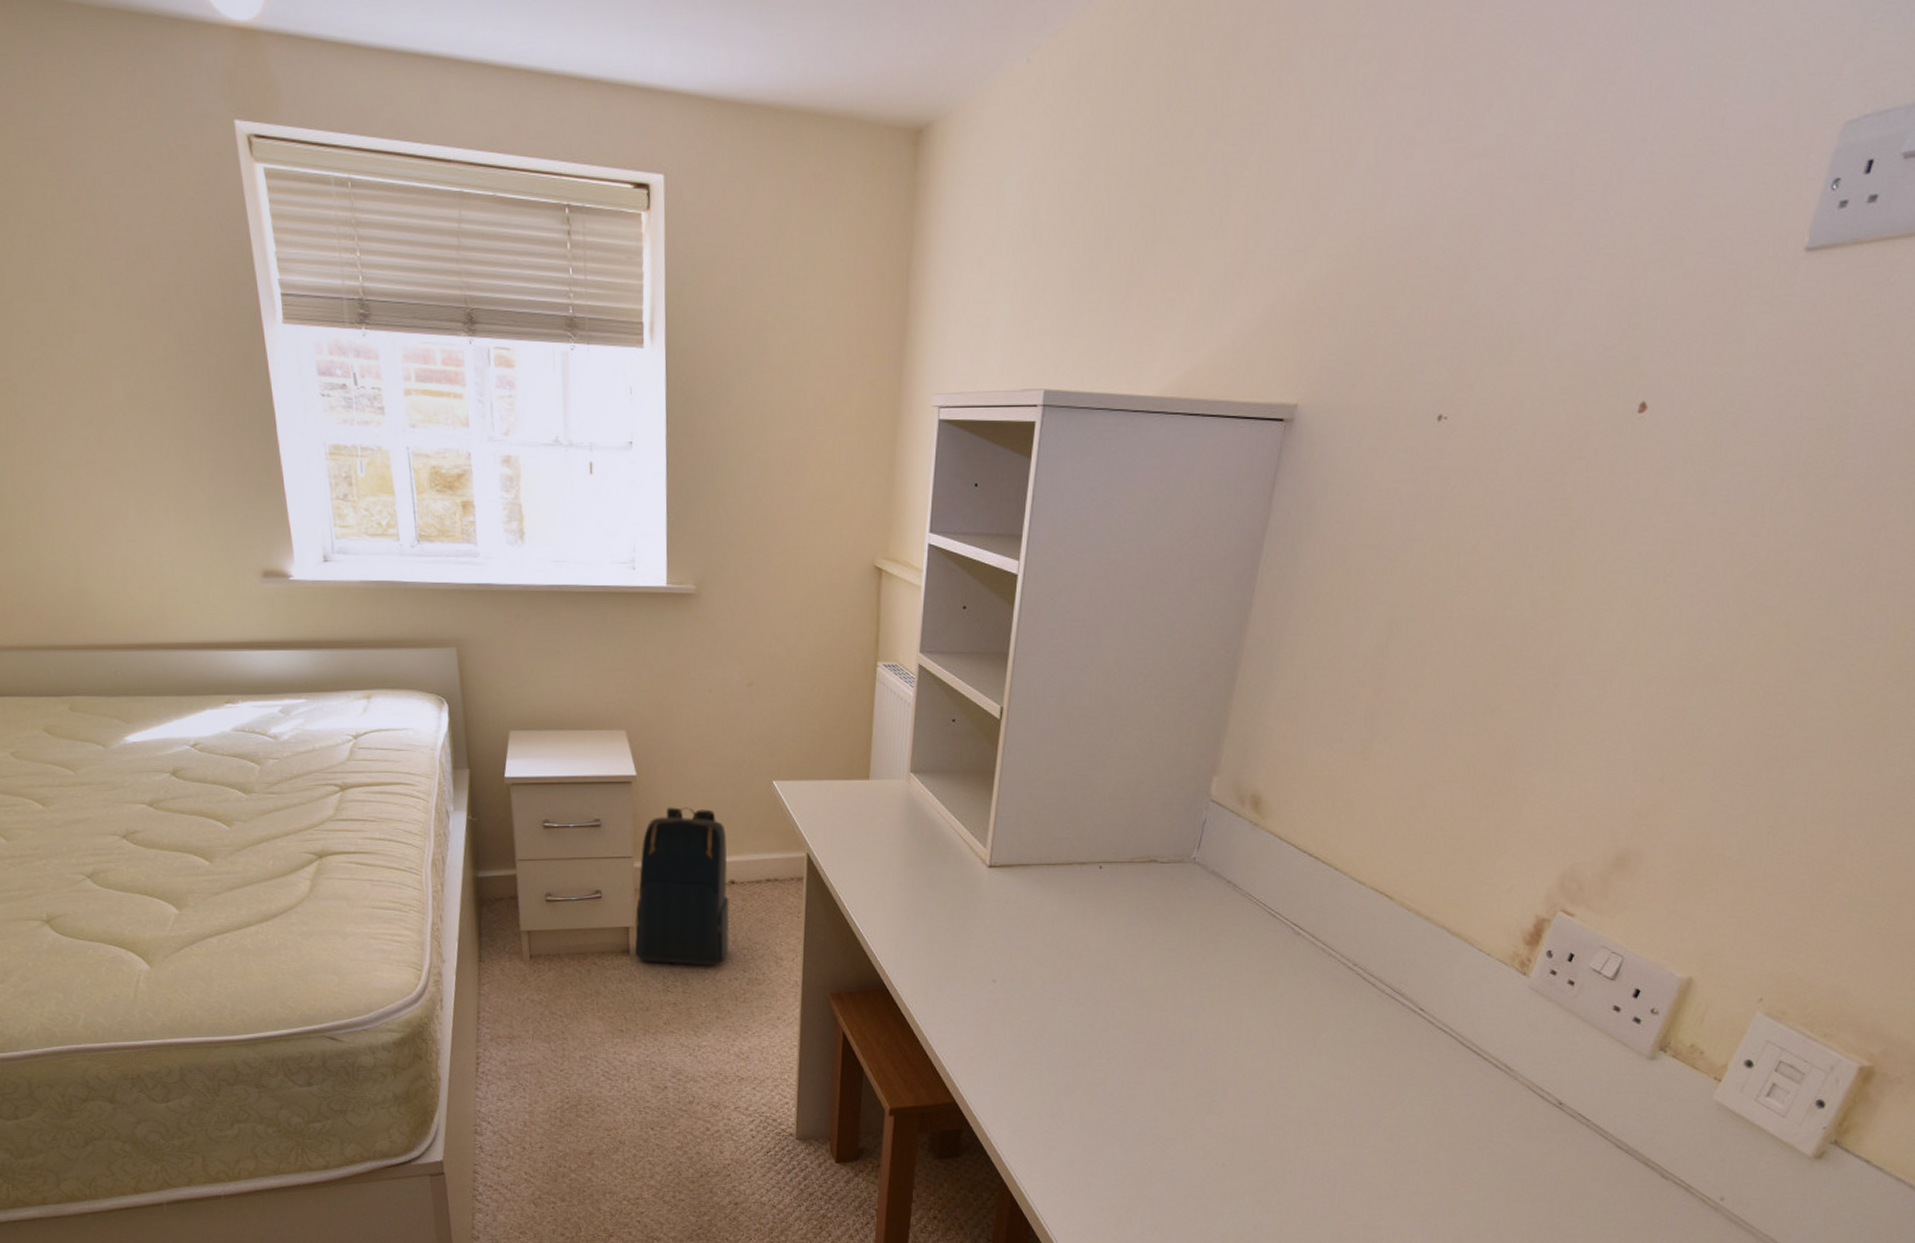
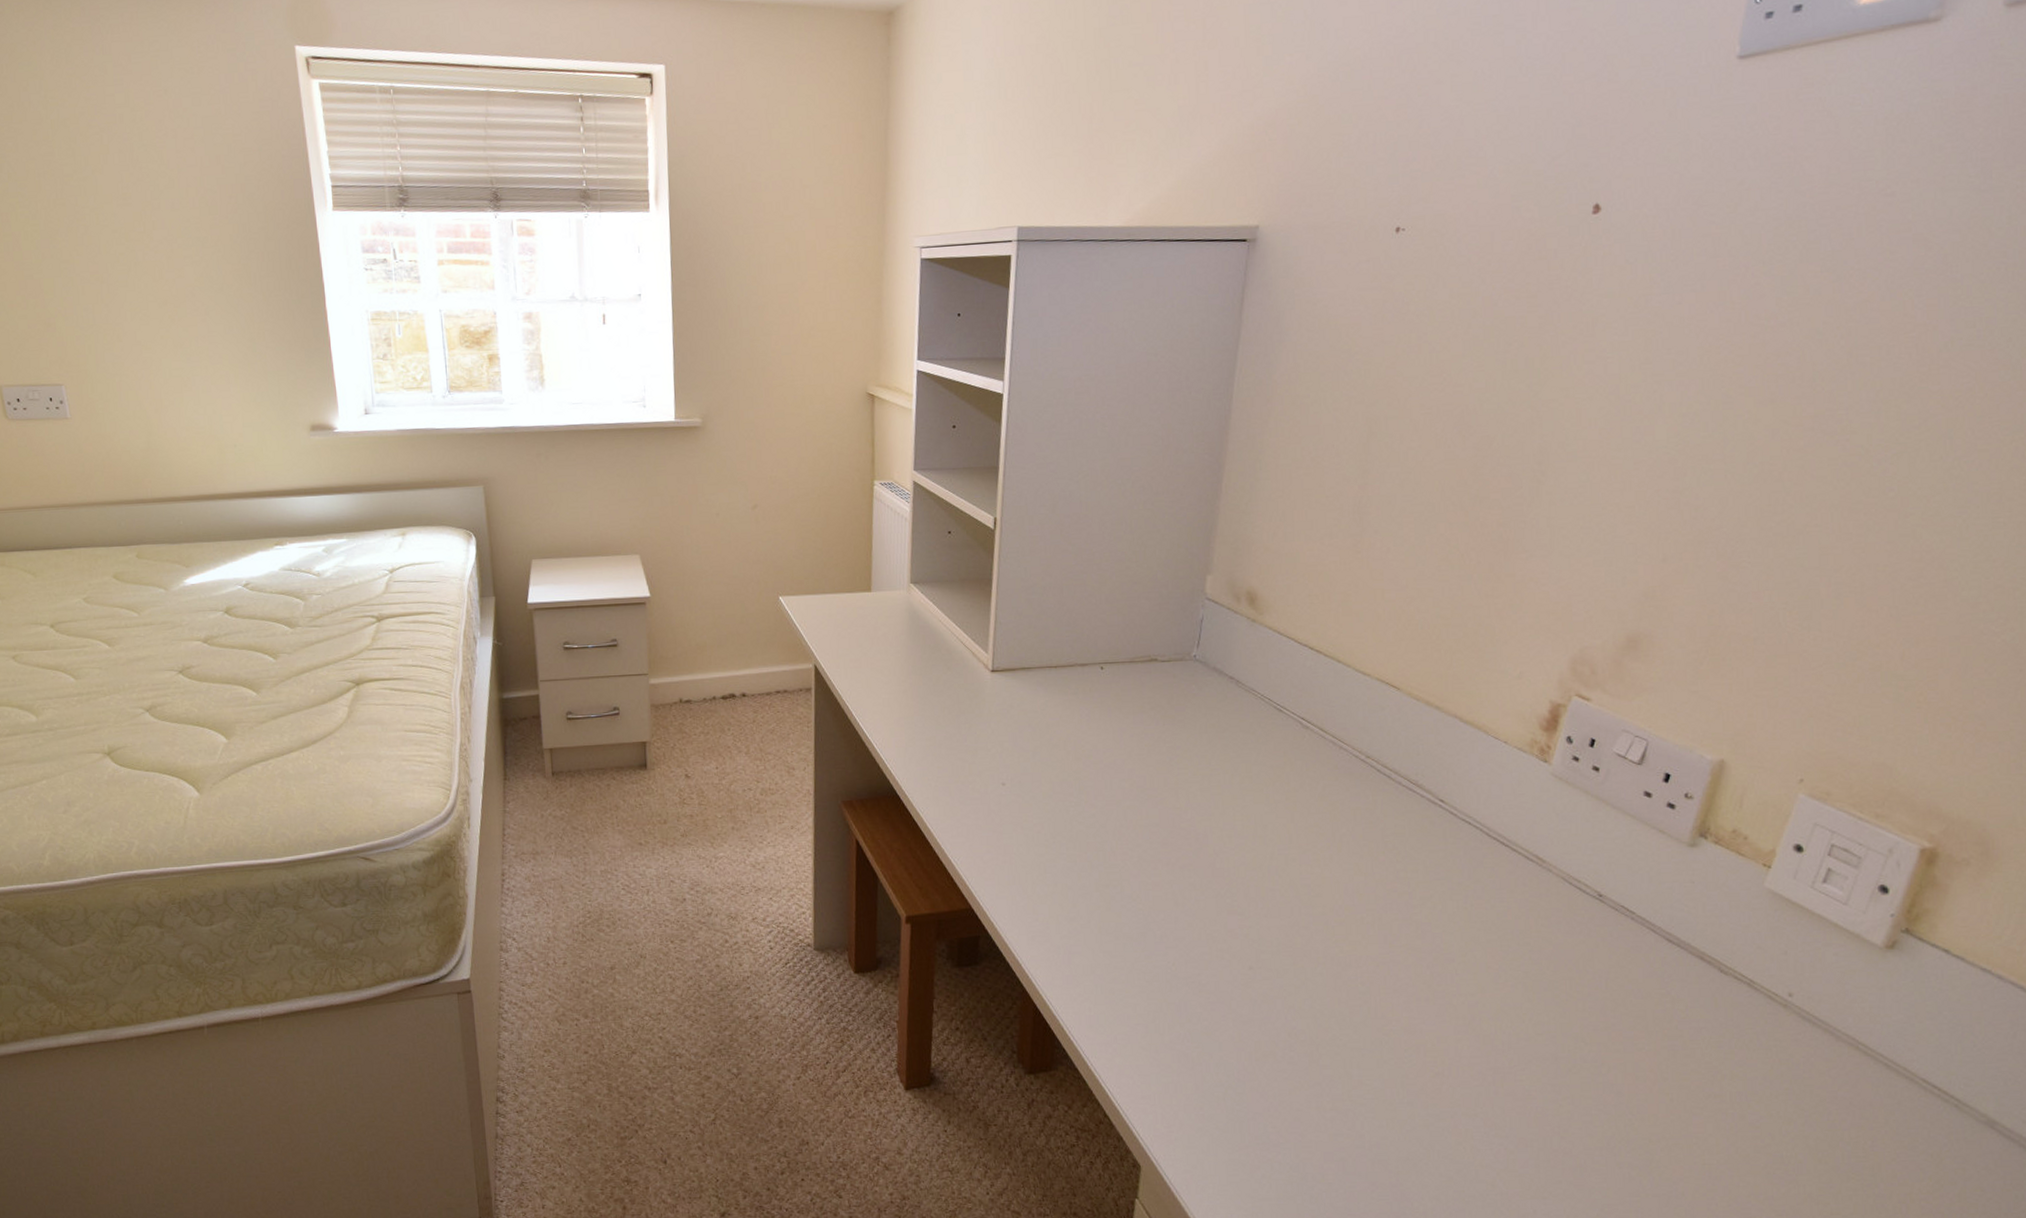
backpack: present [634,807,729,965] -> none [651,624,742,777]

